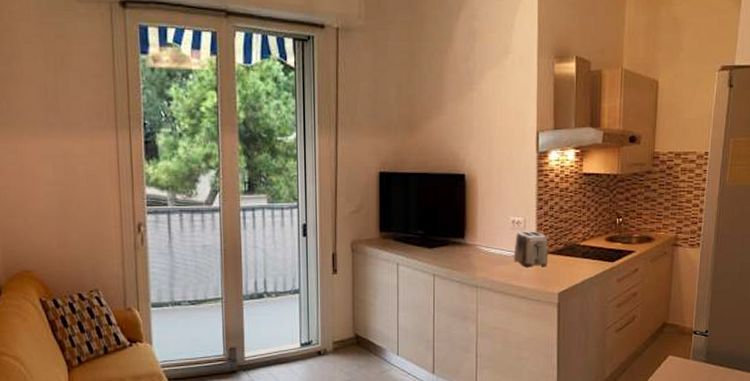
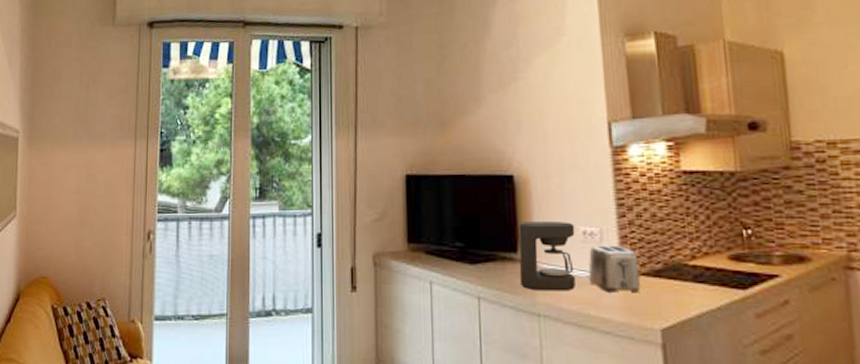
coffee maker: none [465,213,507,268] -> present [518,222,577,292]

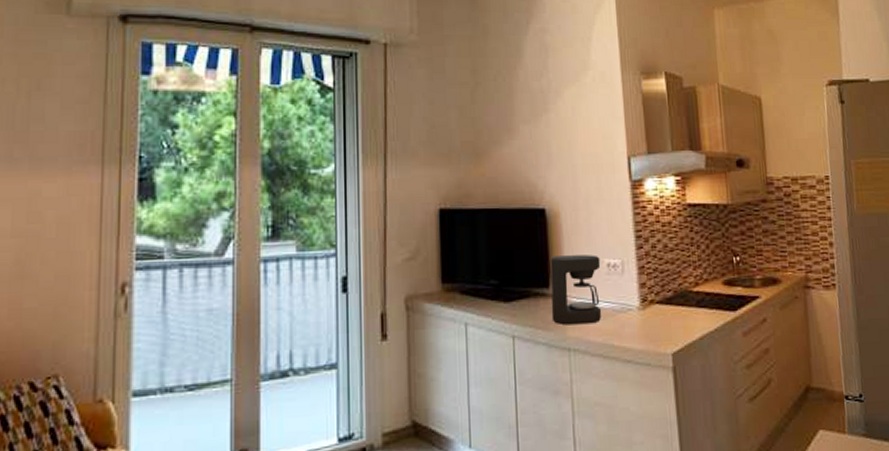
toaster: present [588,245,640,293] -> none [612,276,655,322]

